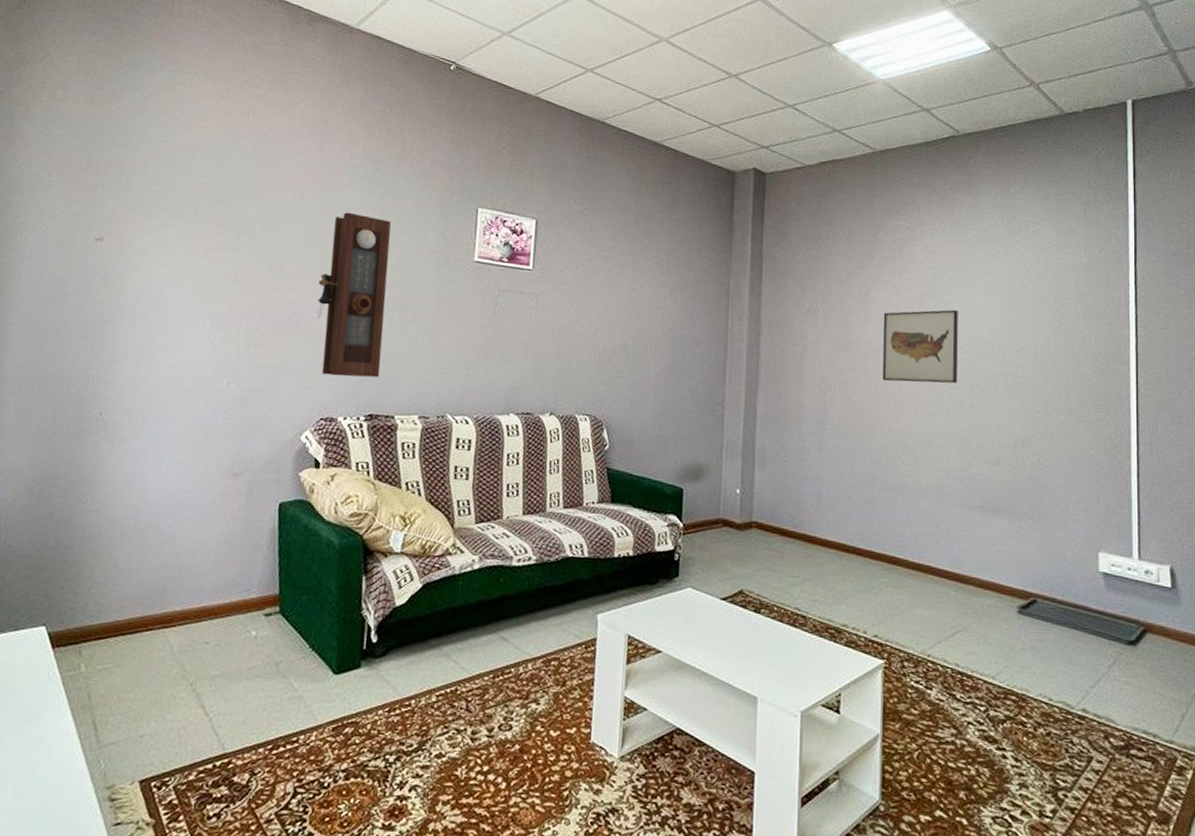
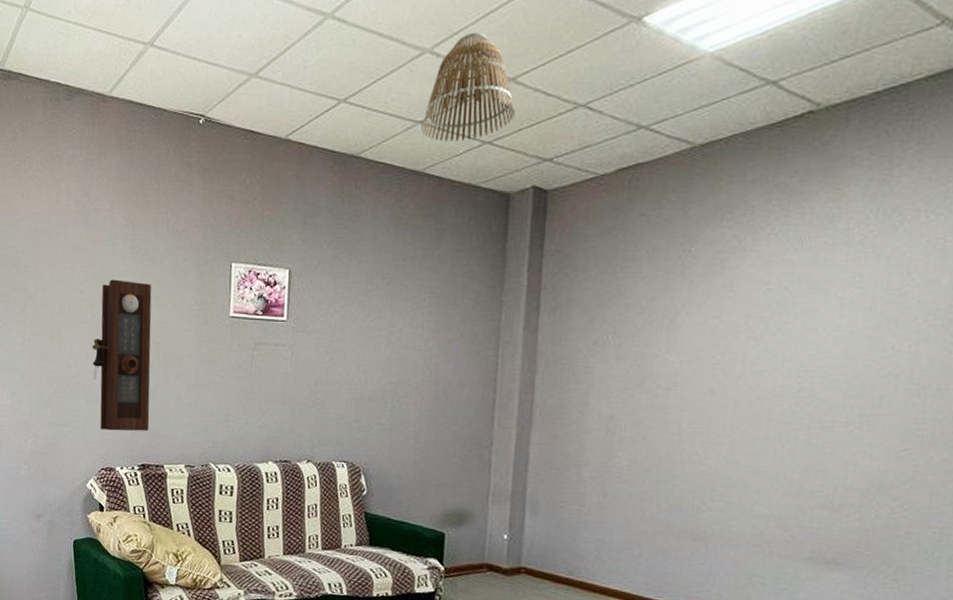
lamp shade: none [658,31,738,122] -> present [420,32,516,142]
wall art: present [882,309,958,384] -> none [687,330,799,419]

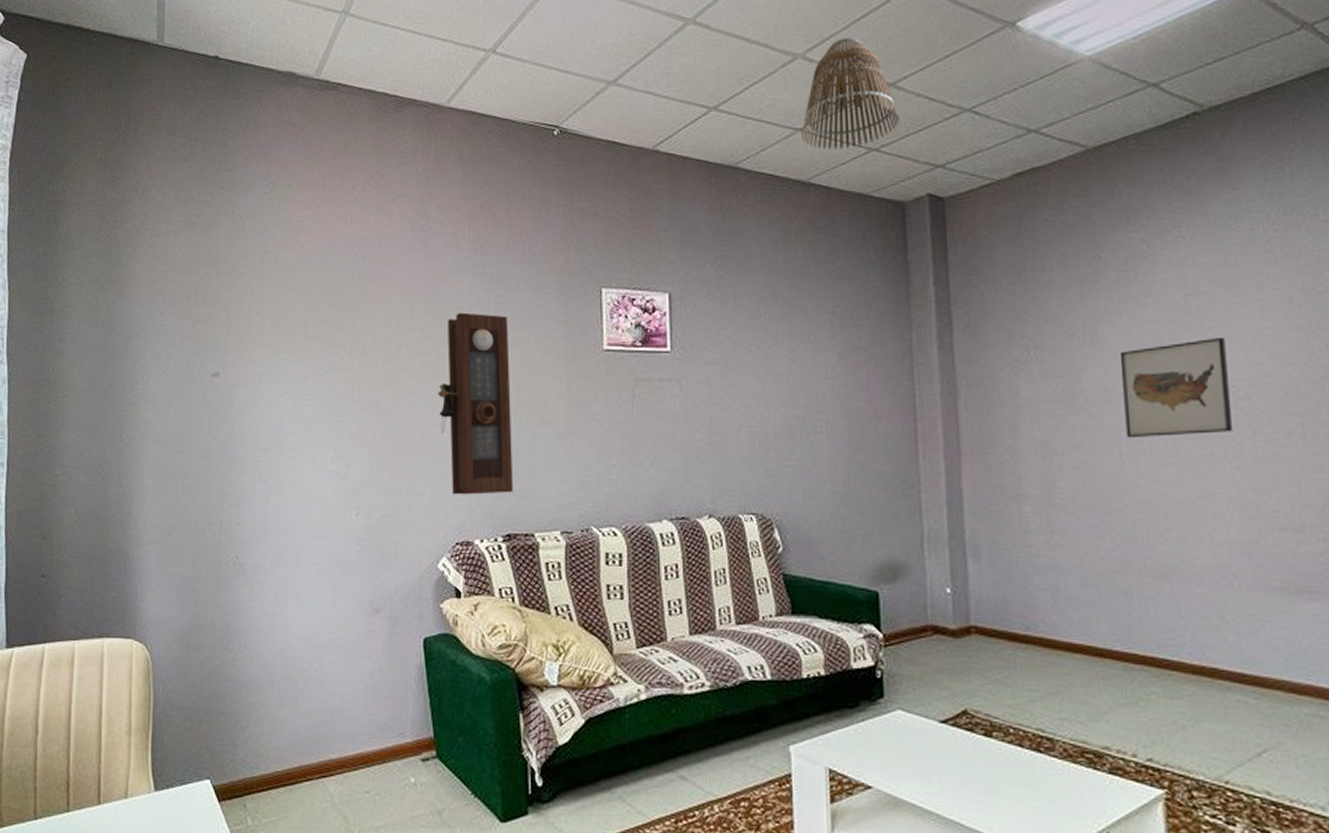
wall art: none [687,330,799,419] -> present [1119,336,1234,439]

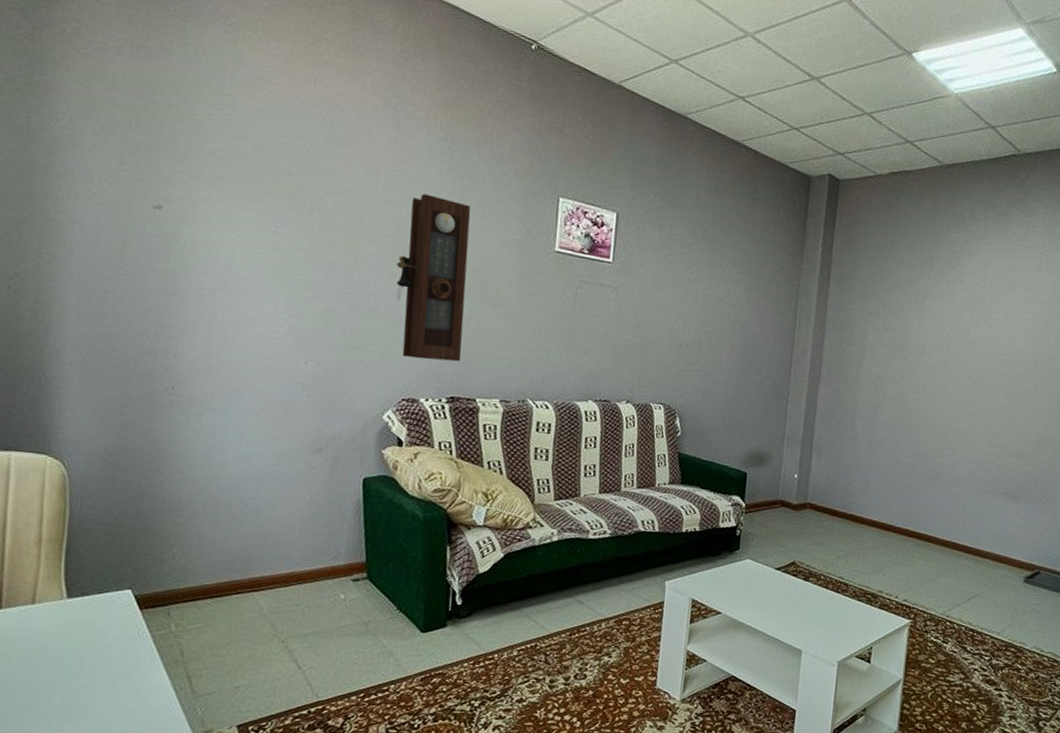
lamp shade: present [800,37,900,150] -> none [741,28,818,124]
wall art: present [1119,336,1234,439] -> none [930,319,1002,386]

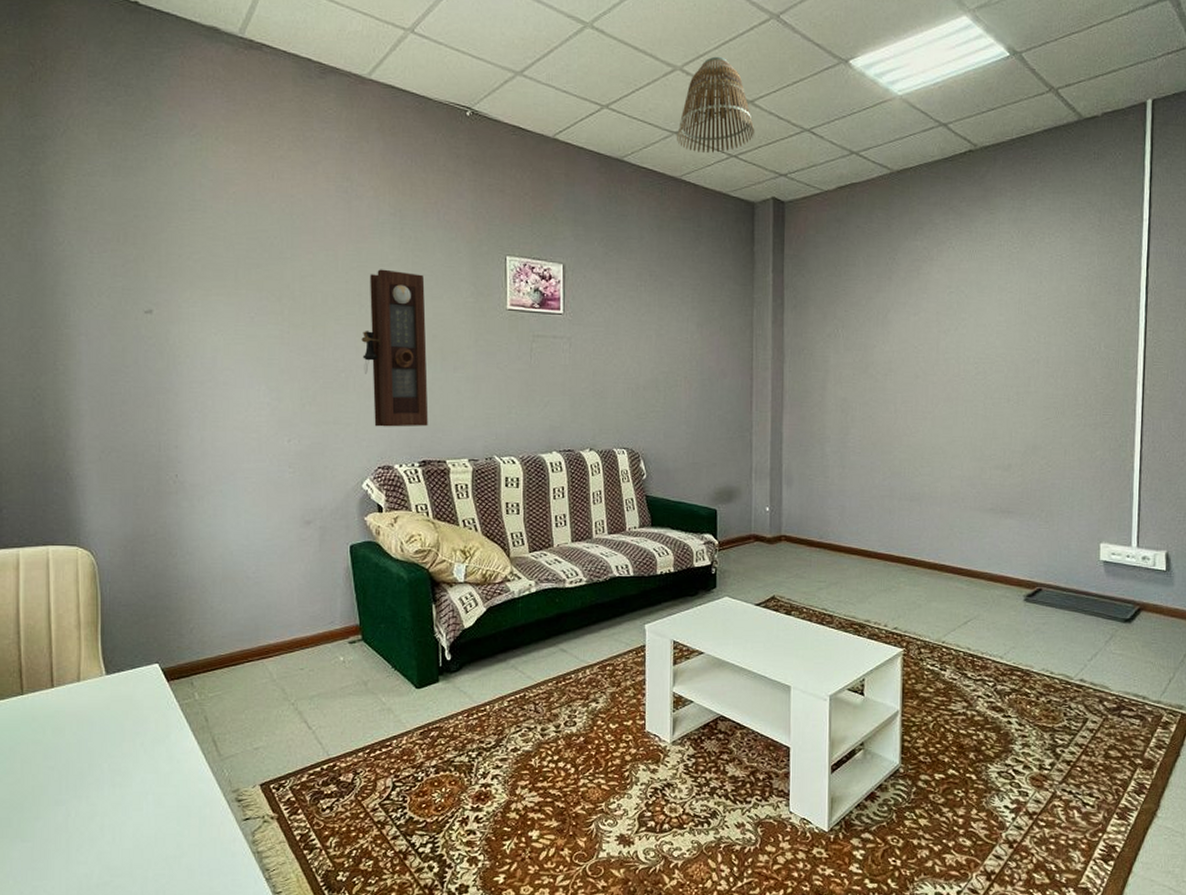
lamp shade: none [741,28,818,124] -> present [676,56,755,153]

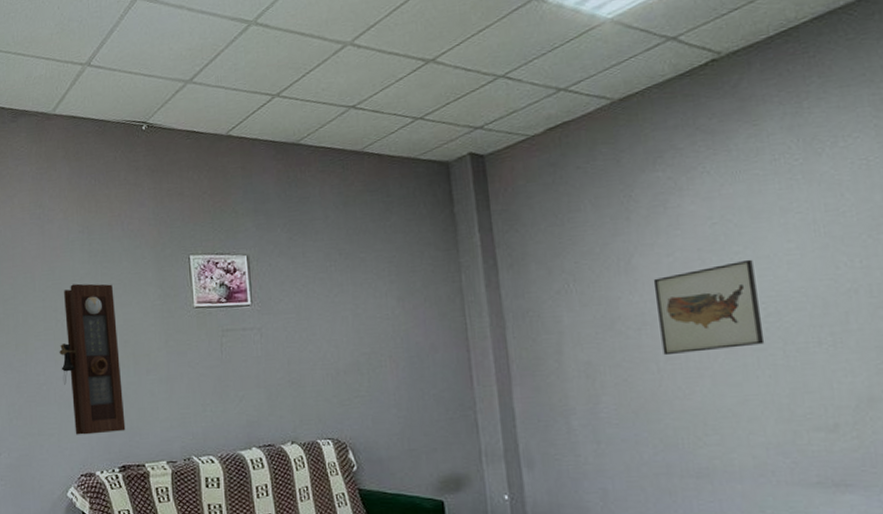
lamp shade: present [676,56,755,153] -> none [353,22,441,122]
wall art: none [900,326,974,399] -> present [653,259,765,356]

